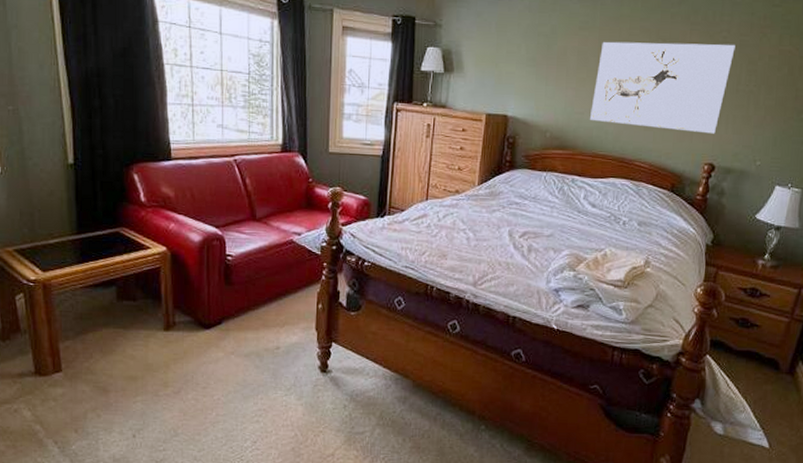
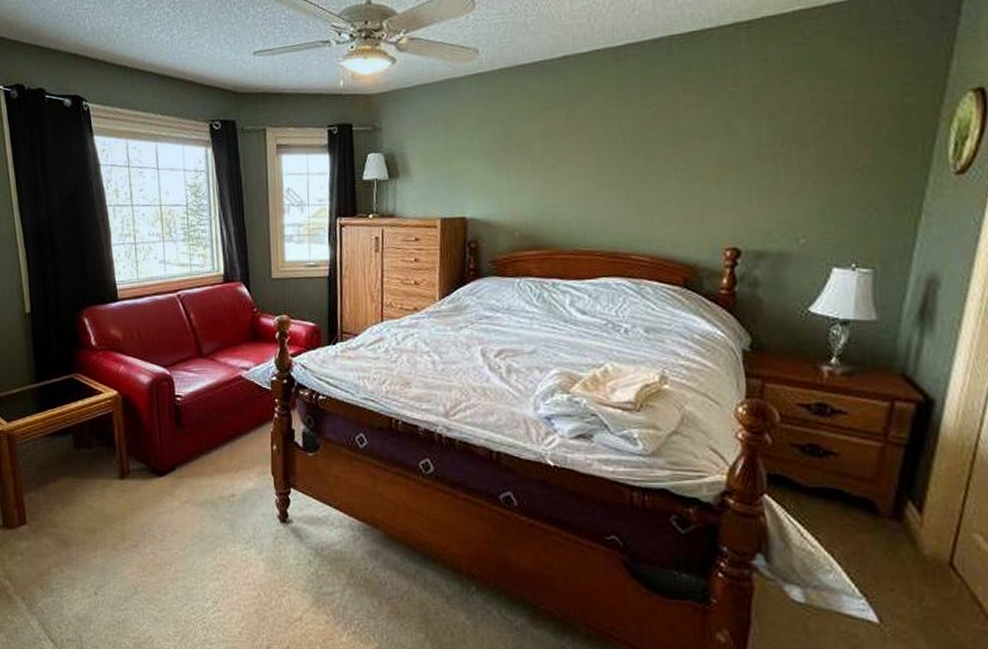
wall art: present [590,41,735,134] -> none [566,99,748,213]

